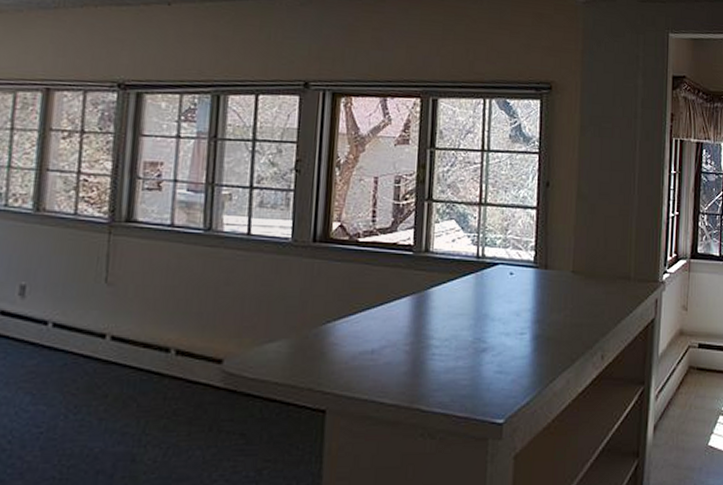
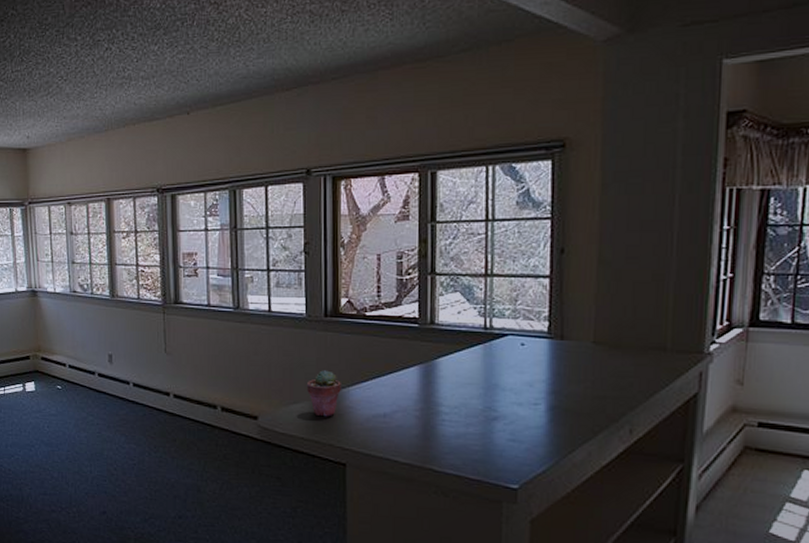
potted succulent: none [285,302,327,357] -> present [306,370,341,417]

